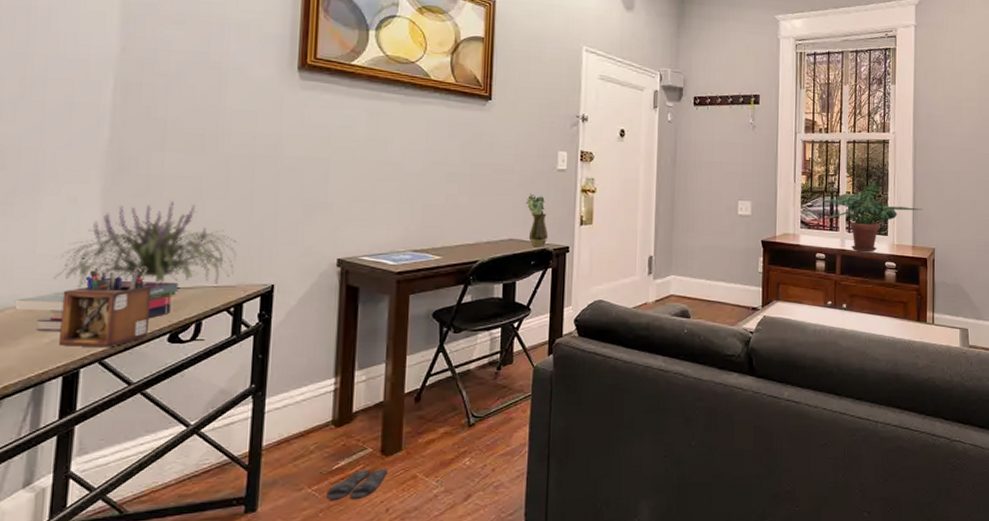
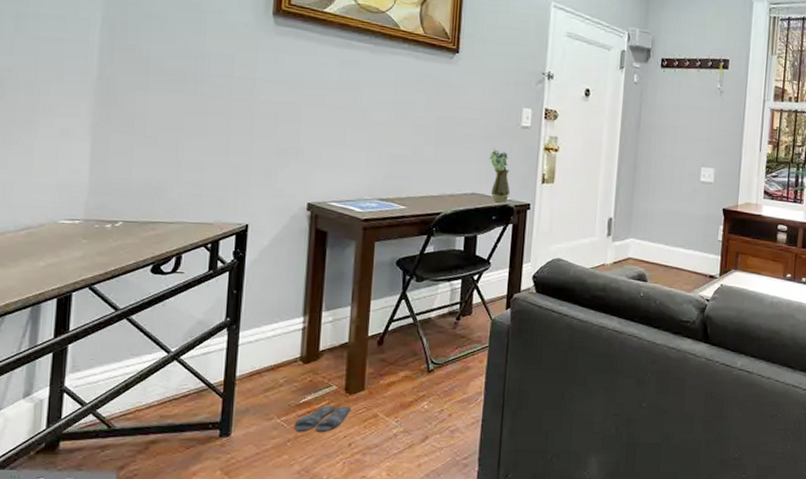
books: present [14,280,179,332] -> none [14,212,161,257]
plant: present [53,201,237,289] -> none [48,138,214,224]
desk organizer: present [59,267,152,348] -> none [54,199,136,274]

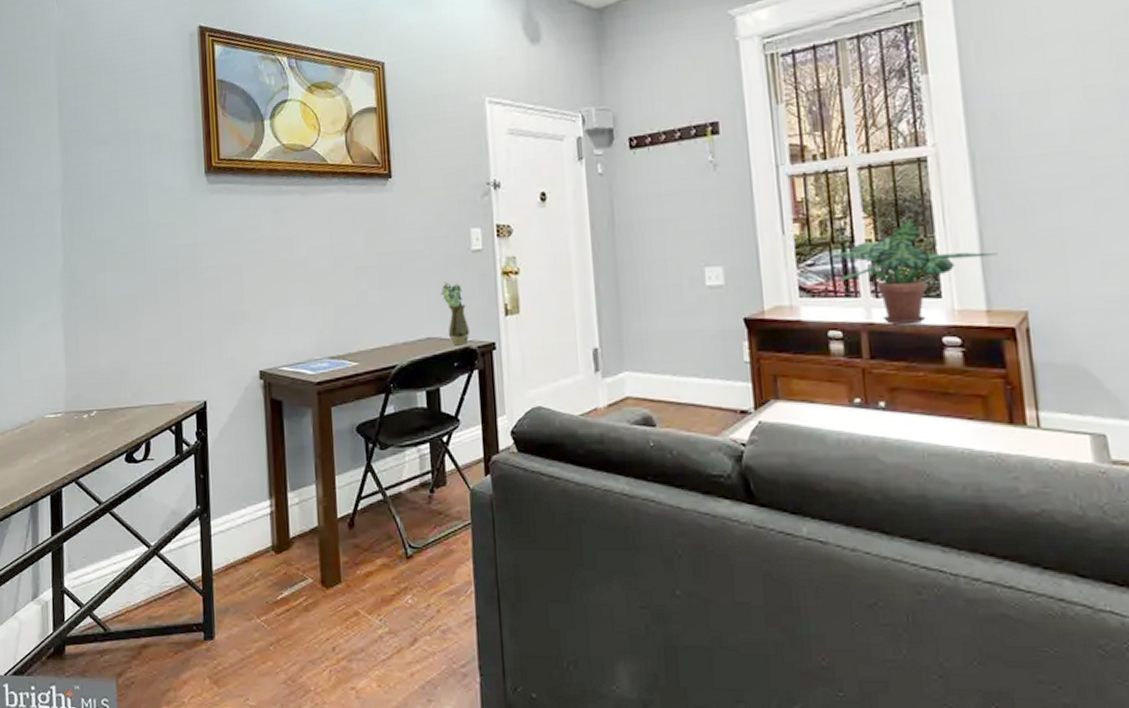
slippers: present [294,406,351,432] -> none [274,602,330,634]

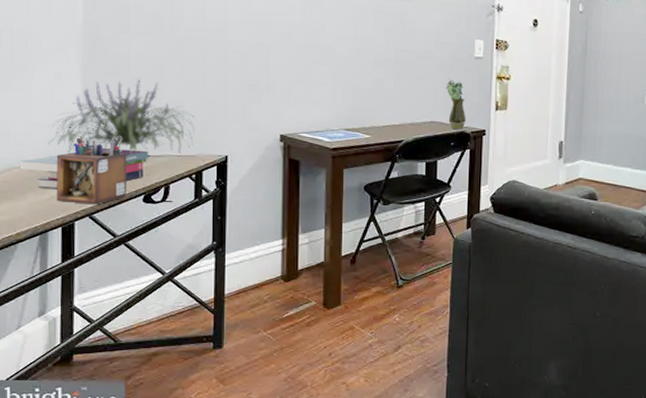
books: none [11,401,129,453] -> present [19,147,149,190]
plant: none [35,321,172,411] -> present [48,79,195,156]
desk organizer: none [43,388,109,468] -> present [56,136,127,205]

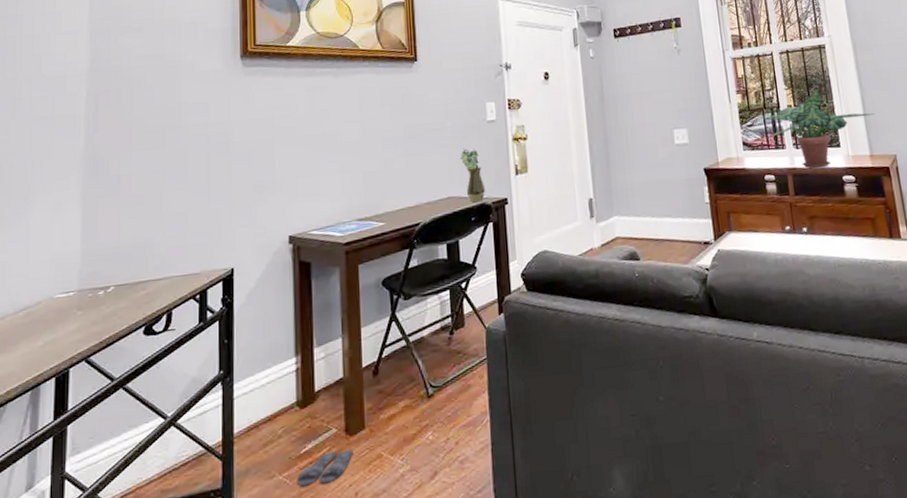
books: present [19,147,149,190] -> none [13,275,150,335]
plant: present [48,79,195,156] -> none [44,197,199,290]
desk organizer: present [56,136,127,205] -> none [51,263,127,348]
slippers: none [279,320,330,343] -> present [297,450,354,487]

